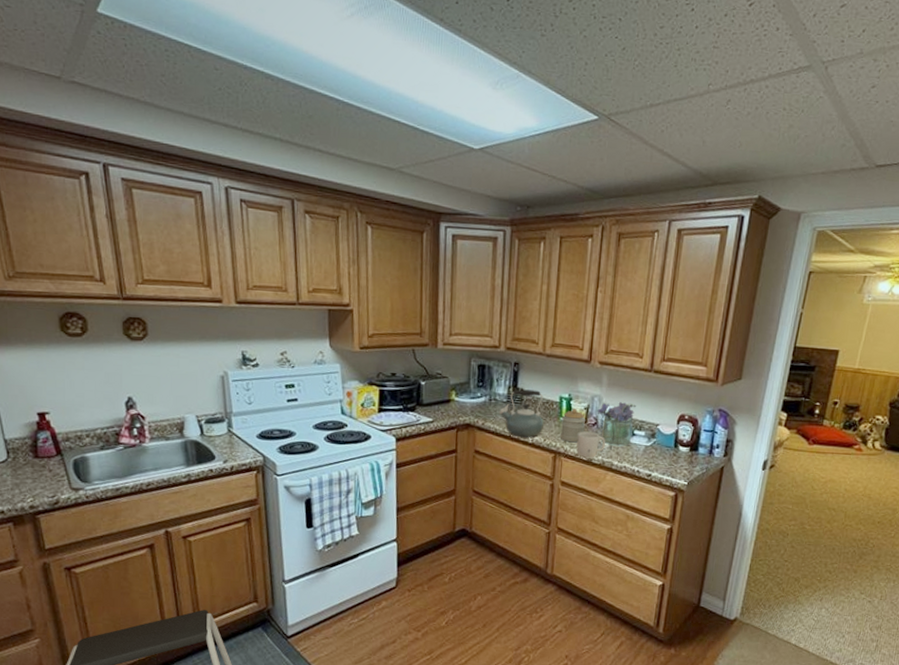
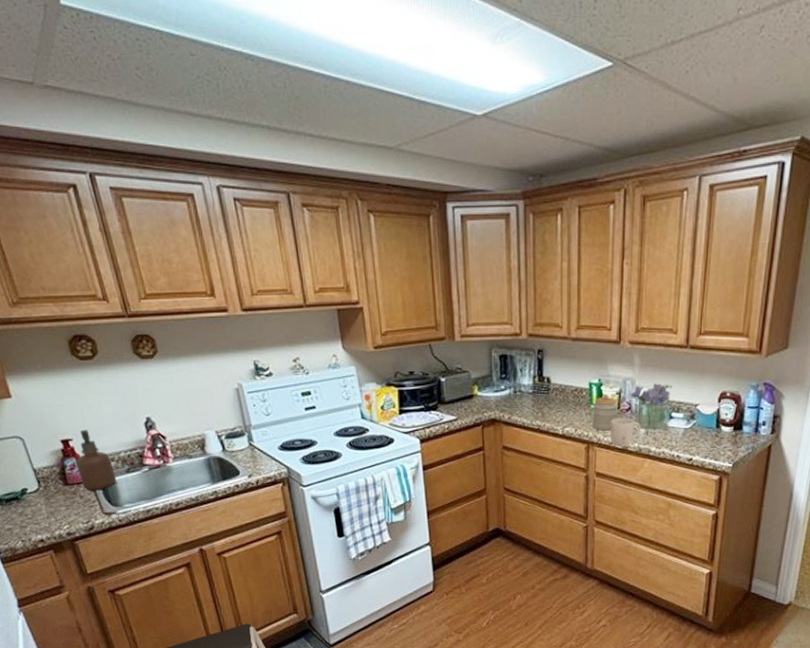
soap dispenser: none [49,404,89,466] -> present [75,429,117,491]
kettle: present [499,389,545,437] -> none [525,378,575,429]

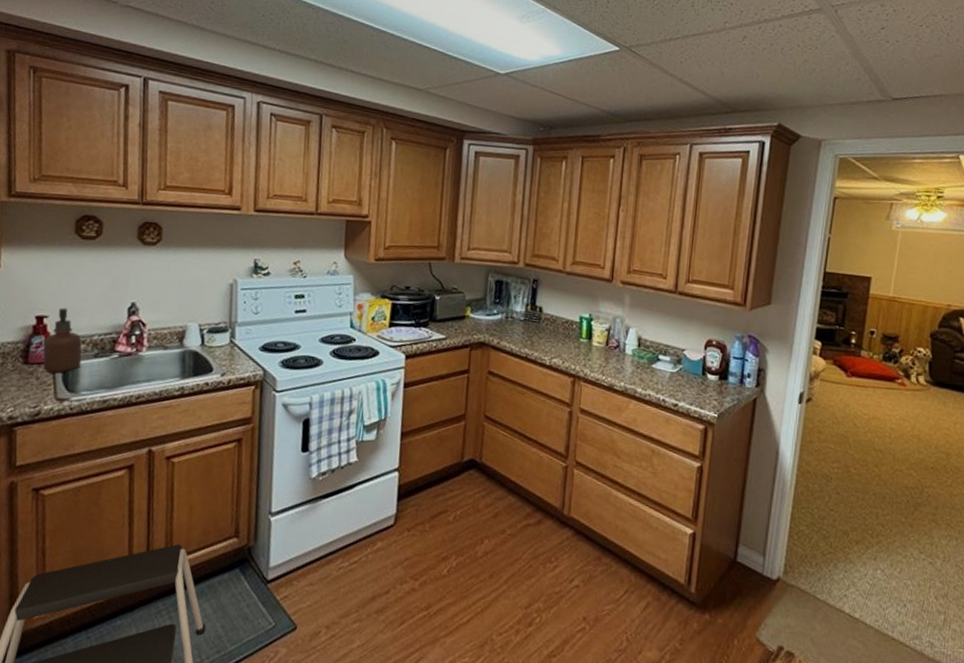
jar: present [593,394,618,431] -> none [580,330,607,367]
mug: present [610,418,642,446] -> none [597,354,629,384]
flower bouquet: present [627,383,672,434] -> none [614,324,660,374]

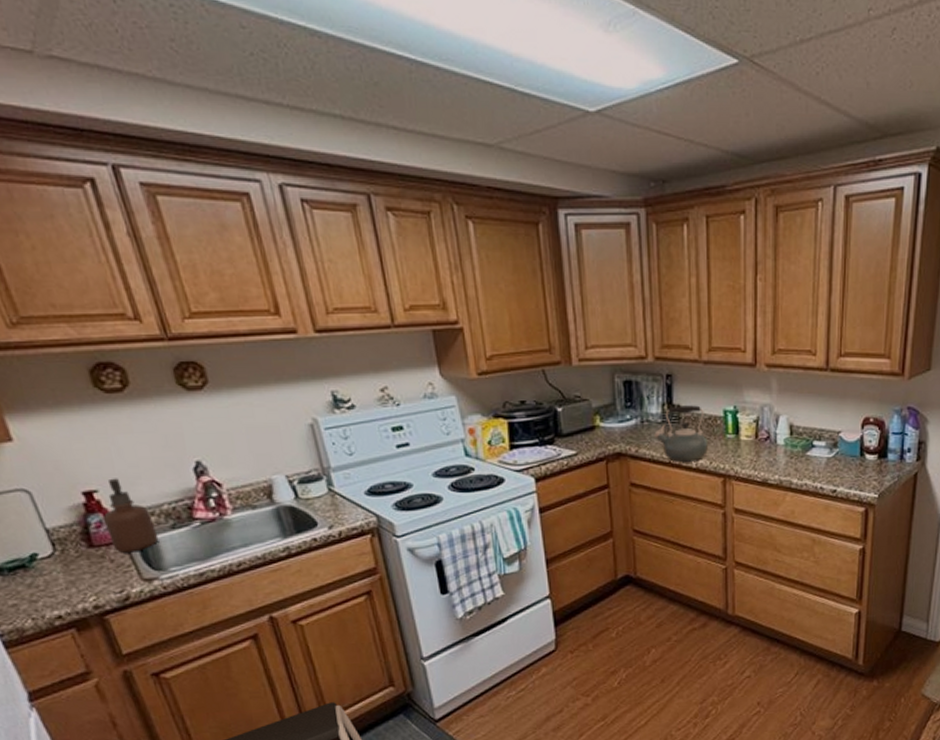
kettle: none [515,307,564,359] -> present [654,405,709,462]

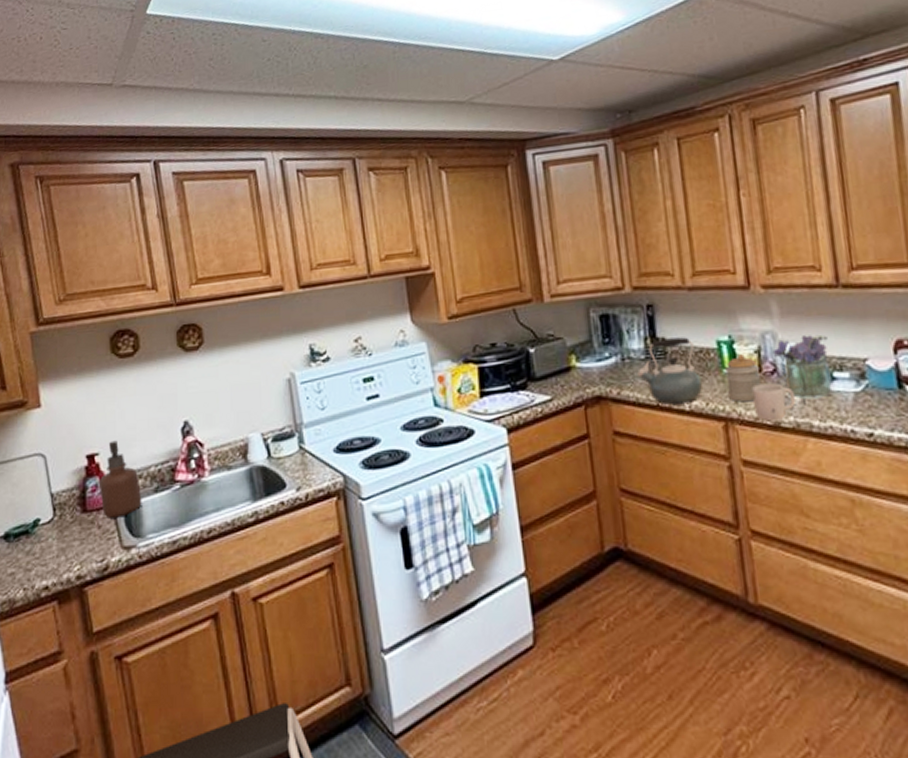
jar: none [729,423,756,463] -> present [725,354,761,402]
mug: none [749,448,782,479] -> present [752,383,796,422]
flower bouquet: none [765,409,813,465] -> present [772,334,833,403]

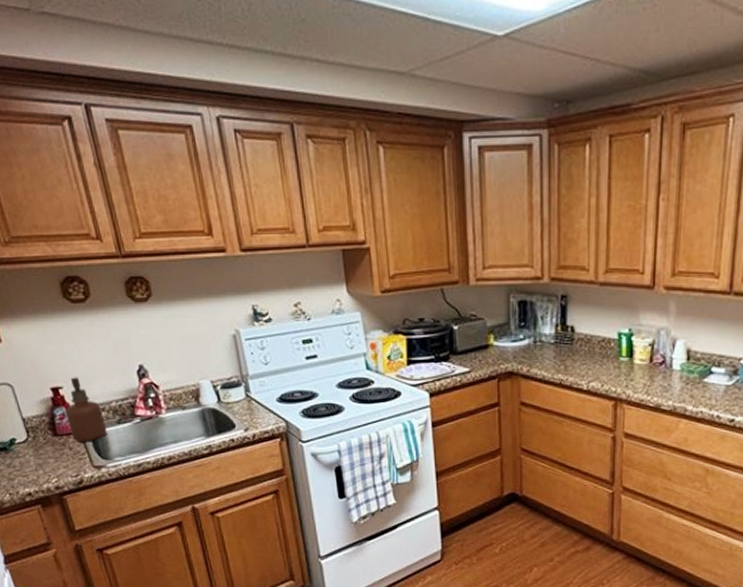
kettle: present [637,337,703,404] -> none [546,327,601,383]
jar: present [725,354,761,402] -> none [621,346,650,387]
mug: present [752,383,796,422] -> none [641,372,677,404]
flower bouquet: present [772,334,833,403] -> none [660,334,713,391]

